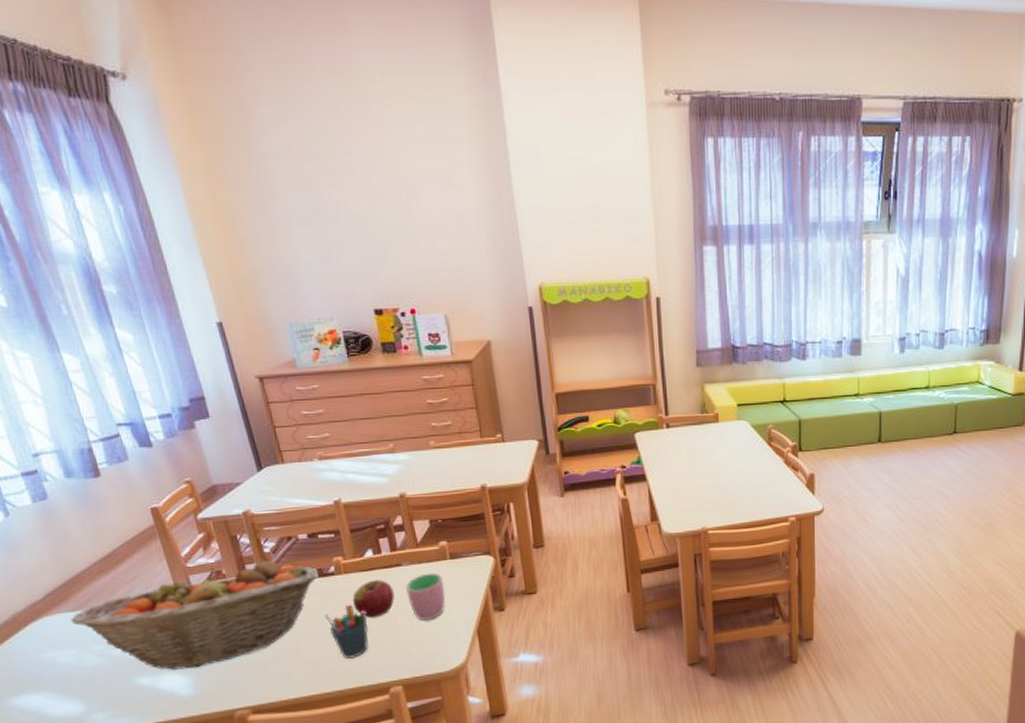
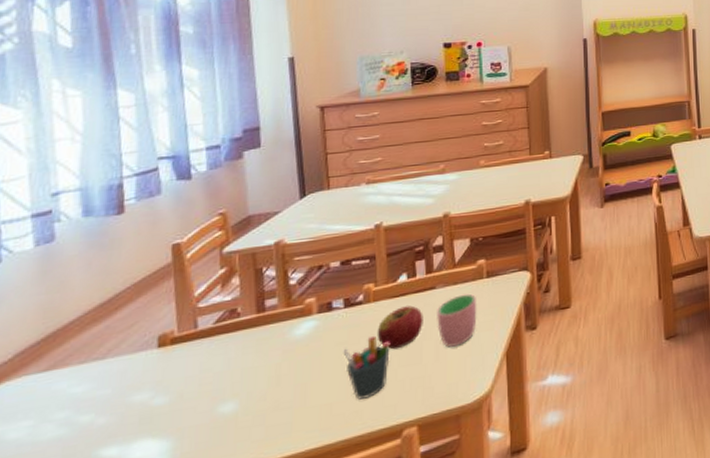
fruit basket: present [71,561,318,670] -> none [38,293,344,434]

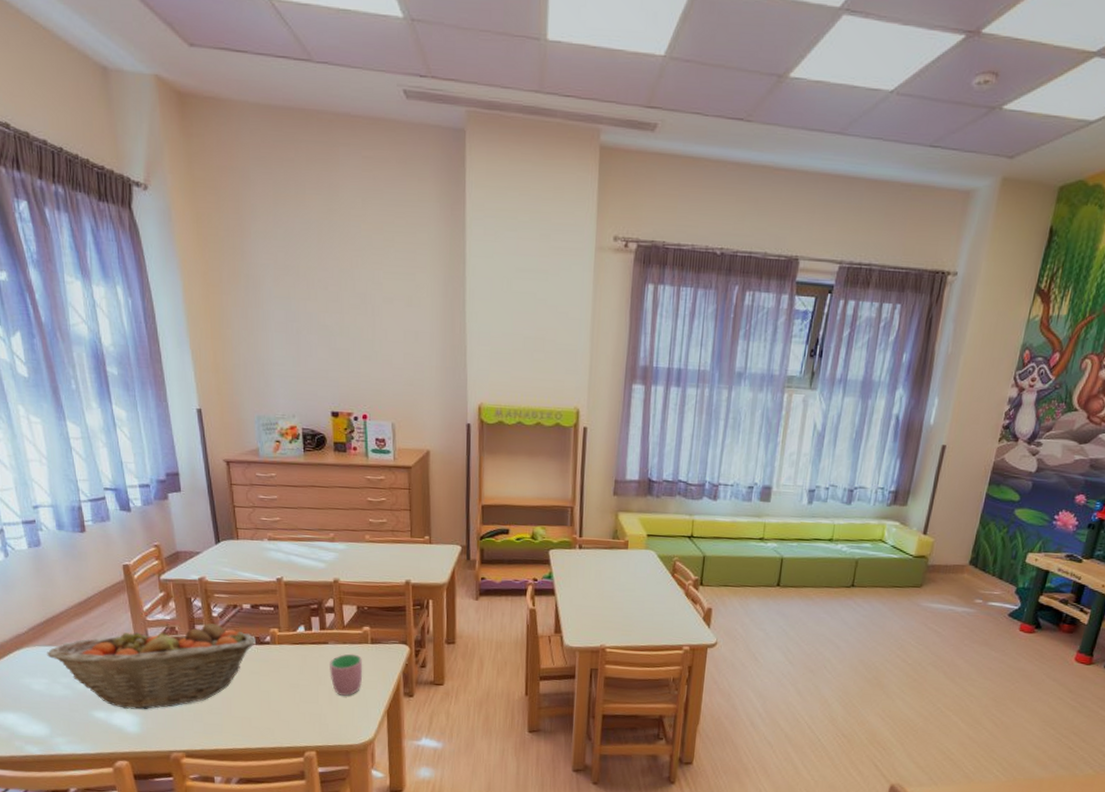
fruit basket: none [38,293,344,434] -> present [47,623,256,710]
pen holder: present [343,335,390,400] -> none [256,672,293,721]
apple: present [377,305,423,350] -> none [282,653,319,688]

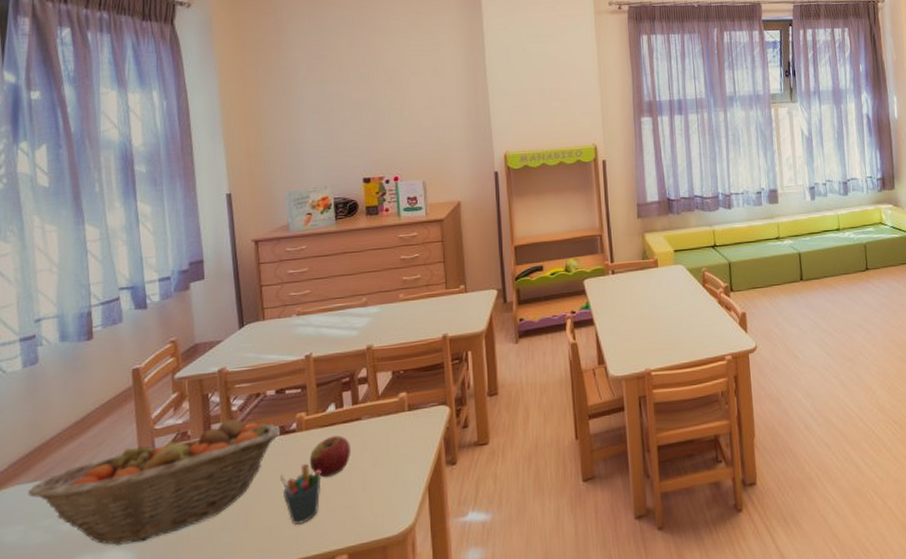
pen holder: none [256,672,293,721] -> present [279,463,322,525]
apple: none [282,653,319,688] -> present [309,435,351,478]
cup: present [330,653,363,696] -> none [363,426,400,478]

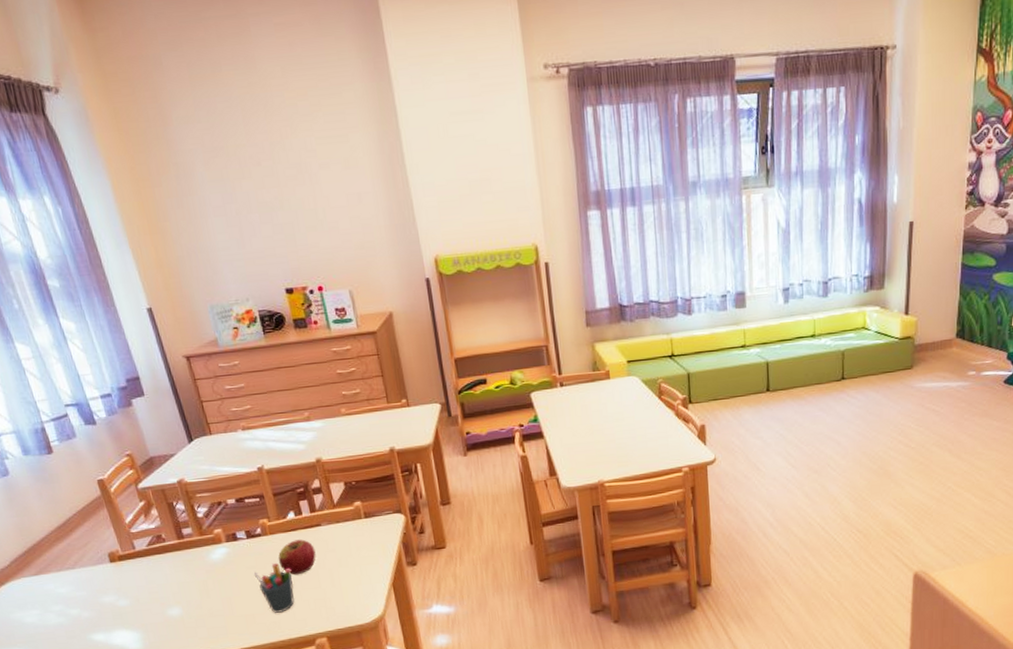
fruit basket: present [28,419,280,545] -> none [33,525,247,627]

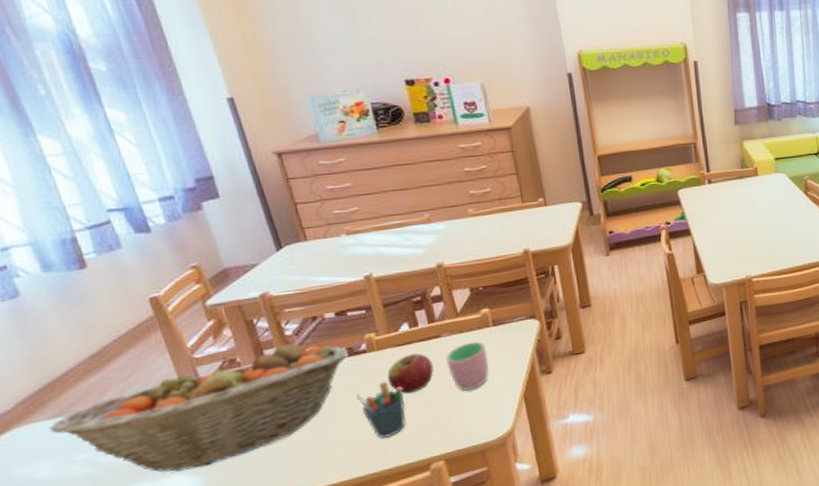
fruit basket: none [33,525,247,627] -> present [49,343,348,472]
cup: none [326,531,362,576] -> present [446,341,489,391]

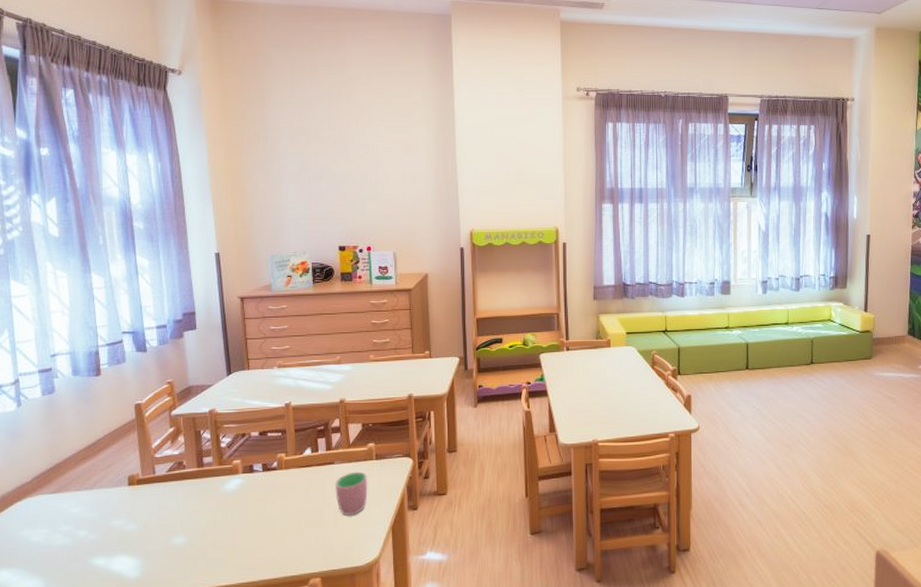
fruit basket: present [49,343,348,472] -> none [50,455,263,552]
pen holder: present [355,381,406,439] -> none [262,497,299,549]
apple: present [387,353,434,394] -> none [288,476,324,512]

